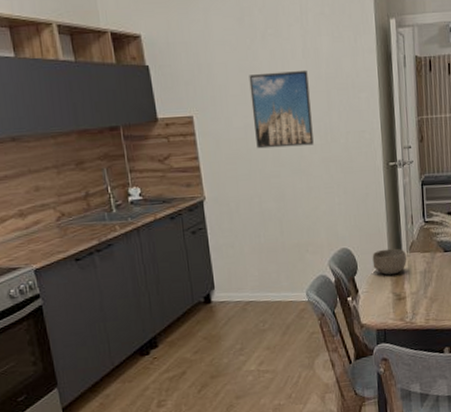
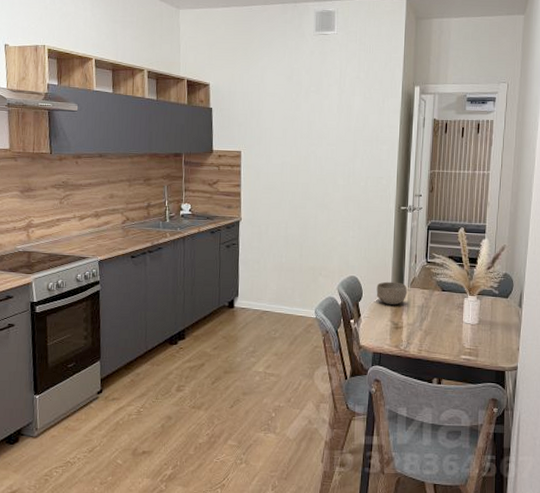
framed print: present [249,70,314,149] -> none [289,122,340,185]

